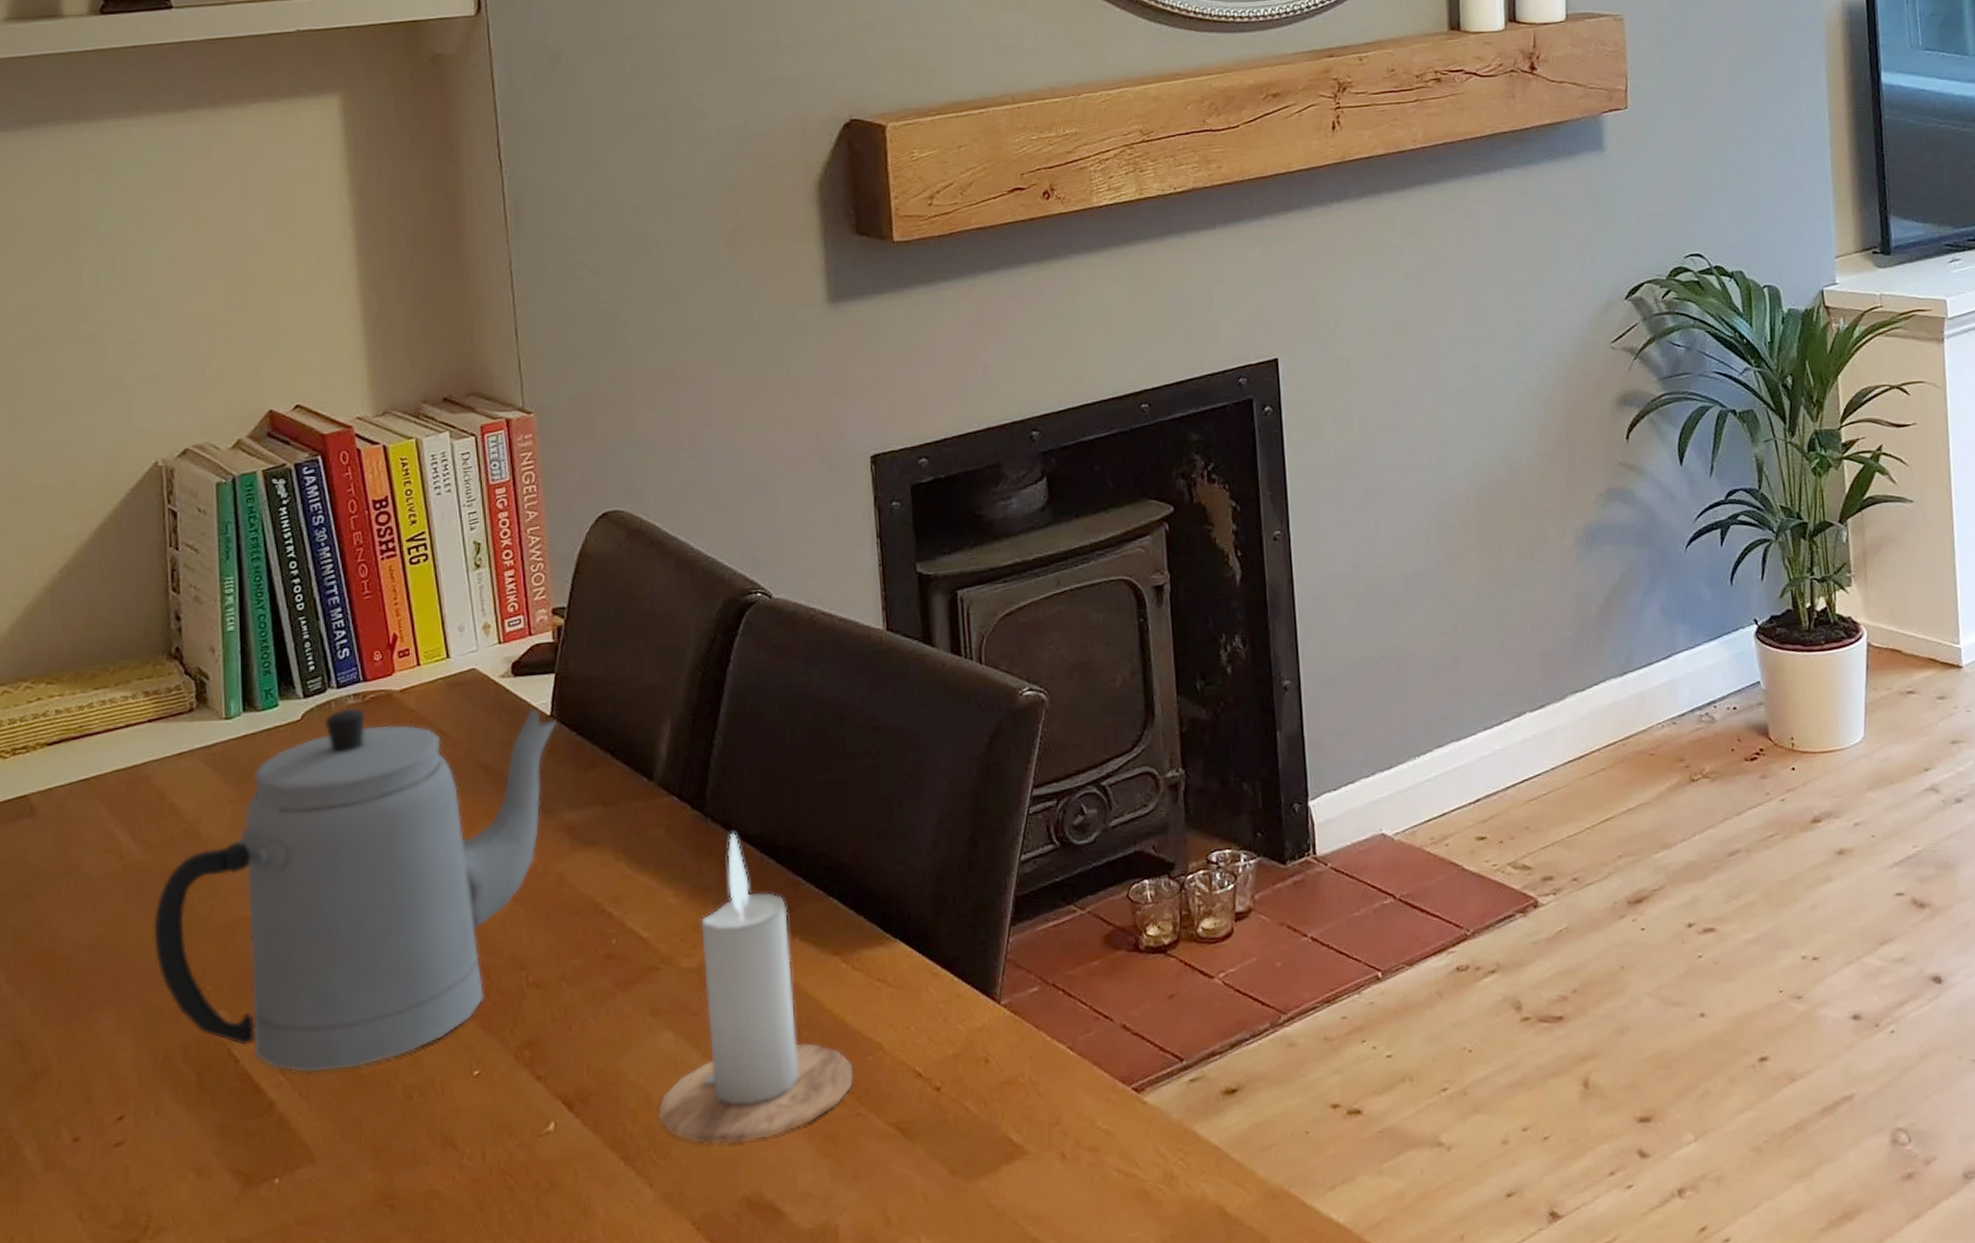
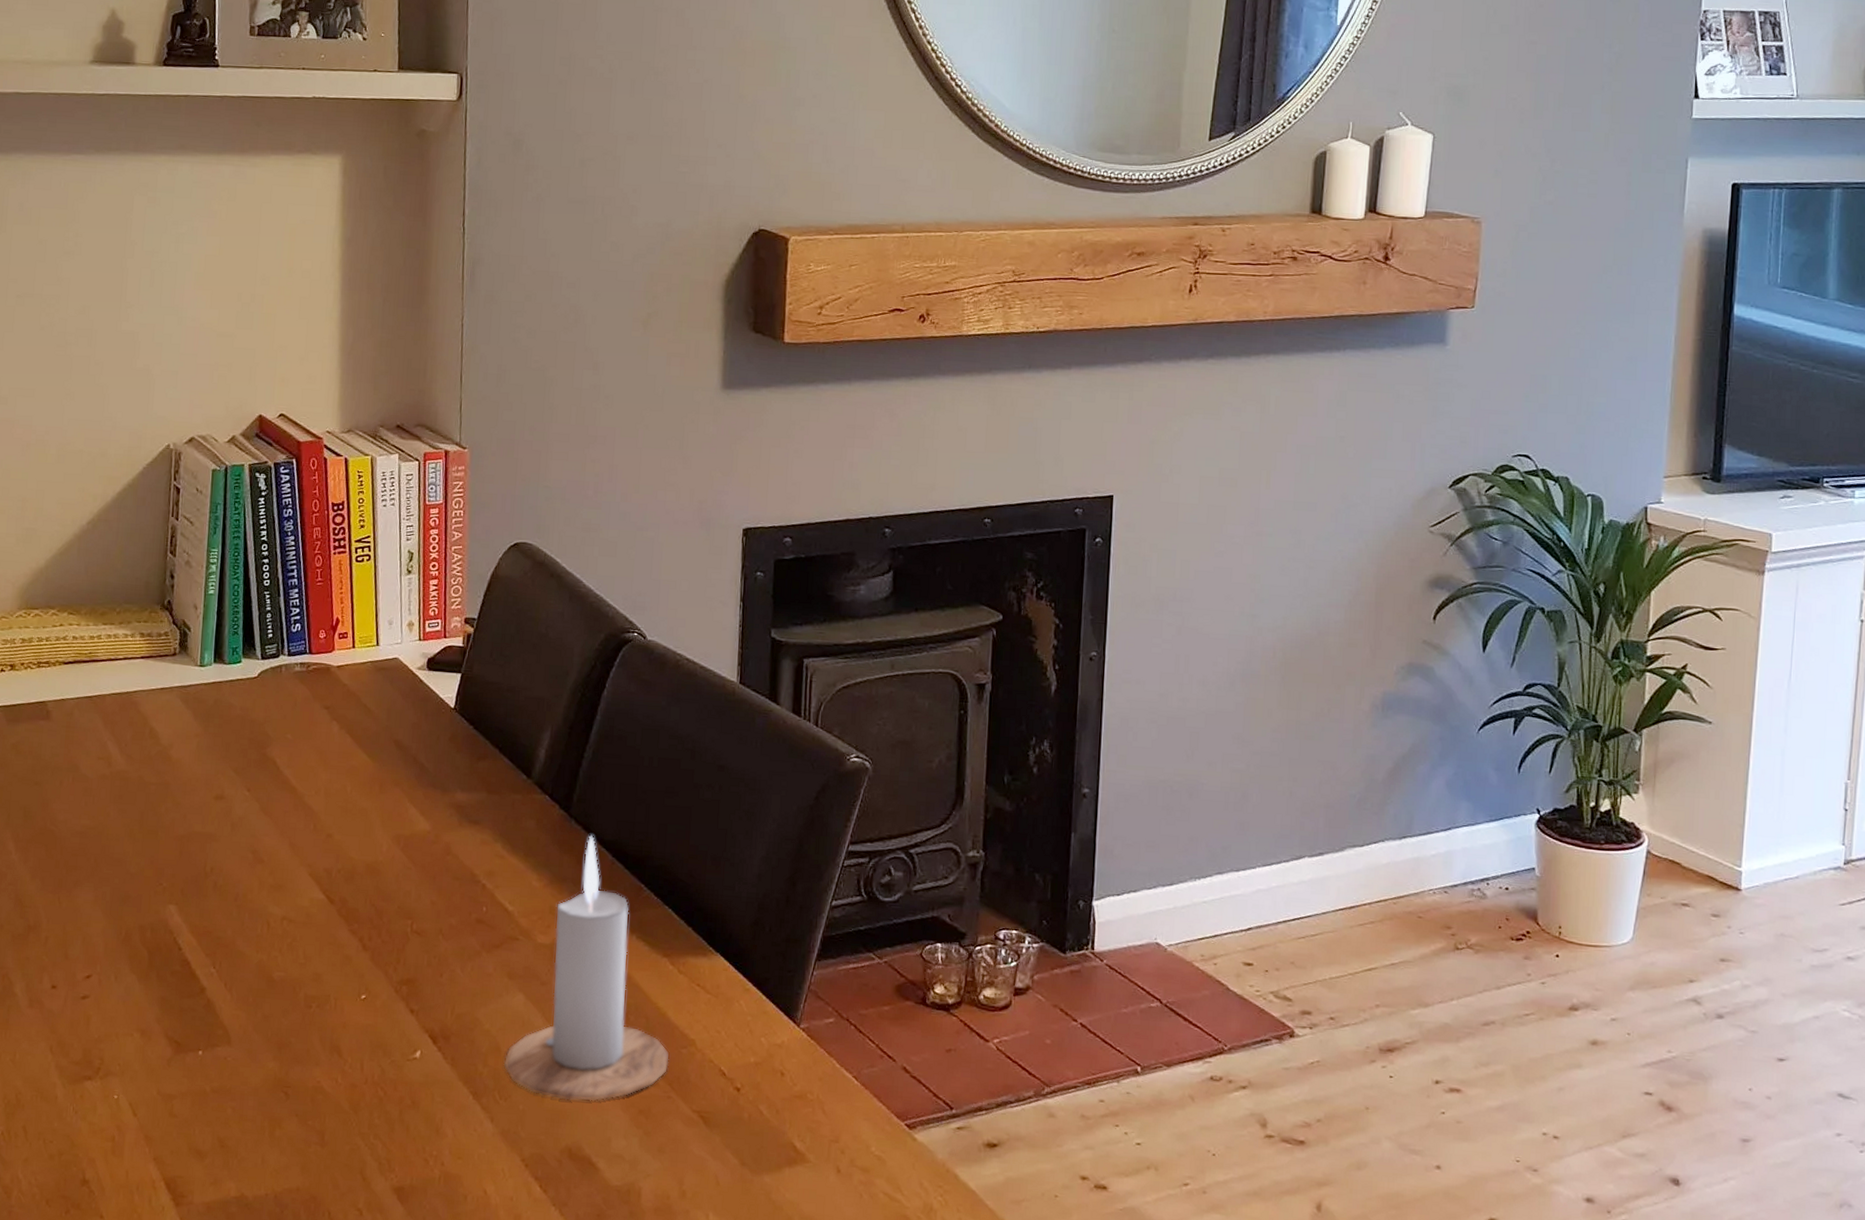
teapot: present [153,707,556,1073] -> none [127,673,458,973]

